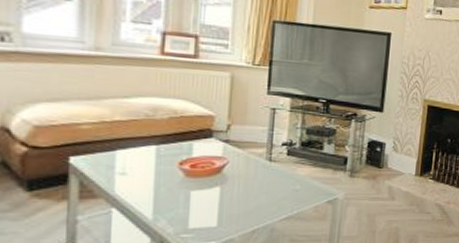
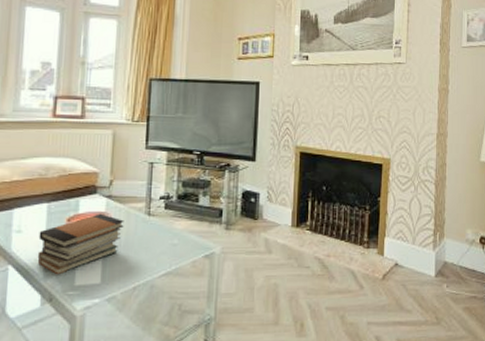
book stack: none [145,158,243,218] -> present [37,213,124,275]

